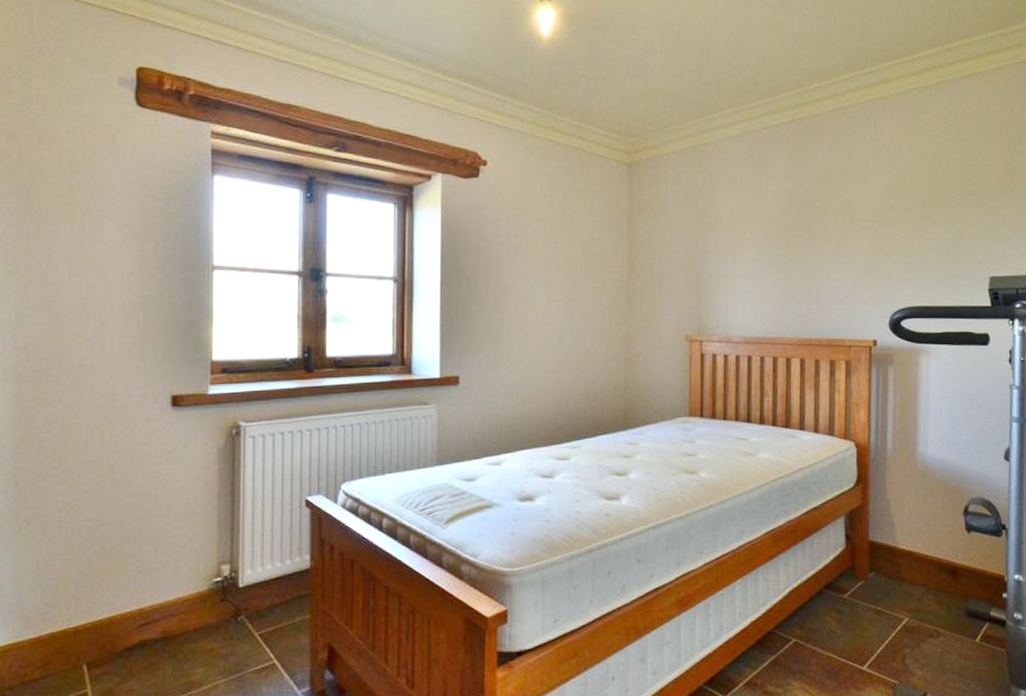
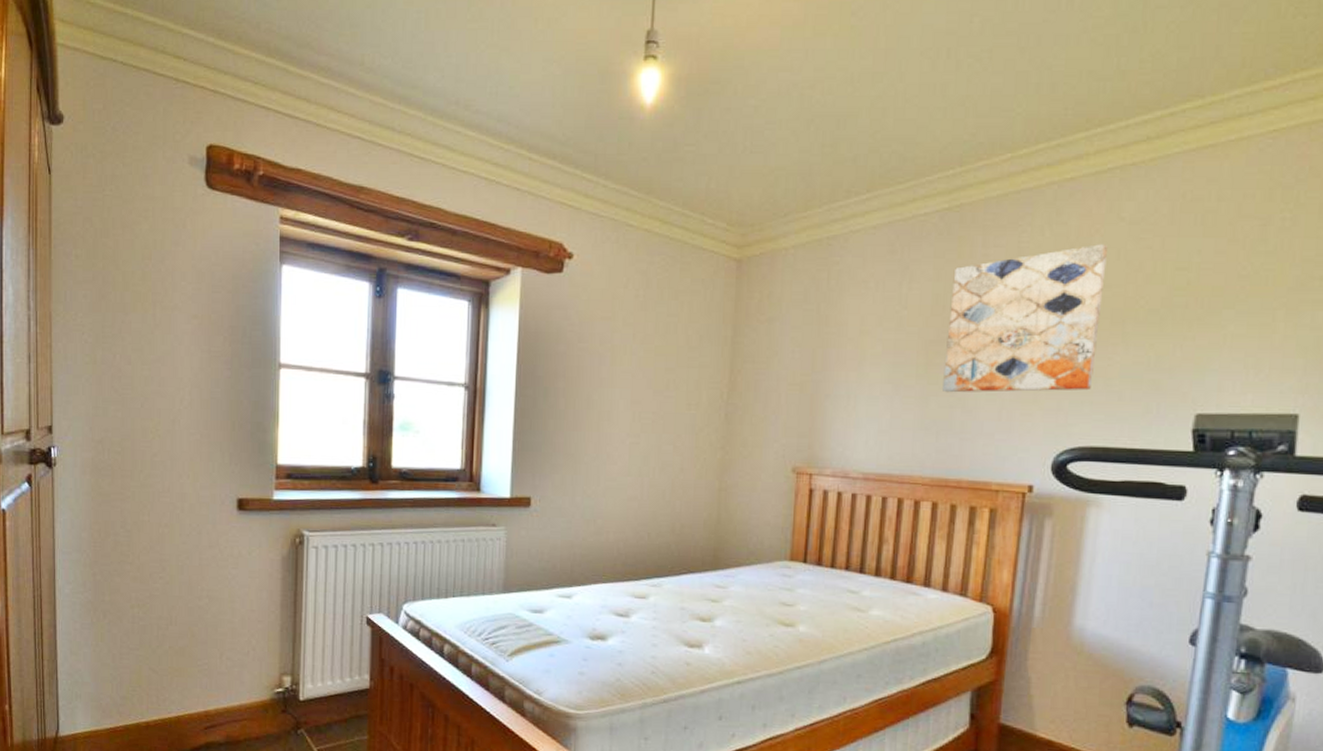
wall art: none [800,146,914,268] -> present [943,243,1107,393]

